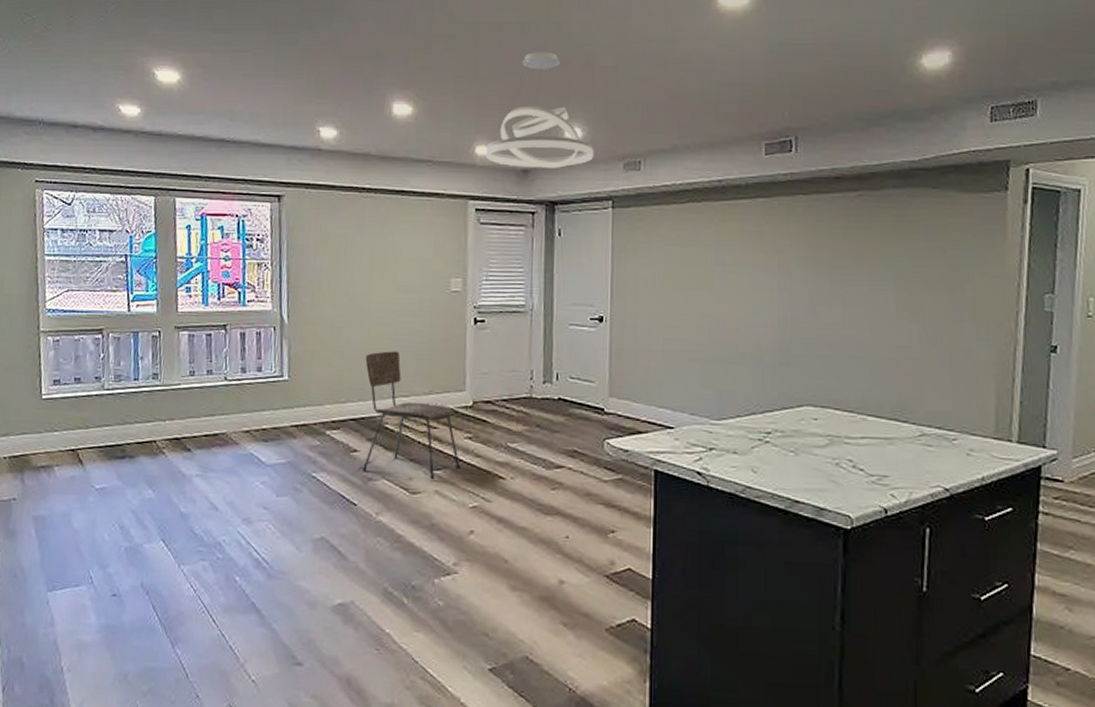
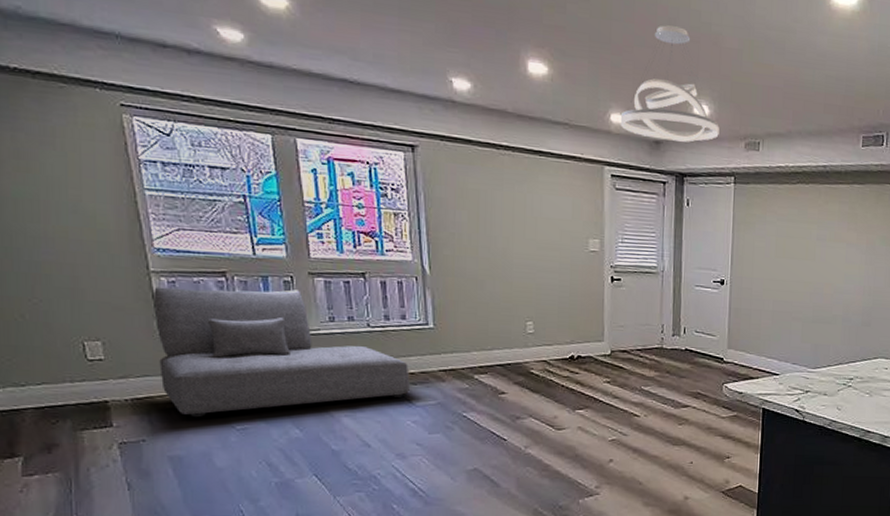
sofa: none [36,344,262,476] -> present [154,287,410,418]
dining chair: present [363,351,460,480] -> none [509,303,600,418]

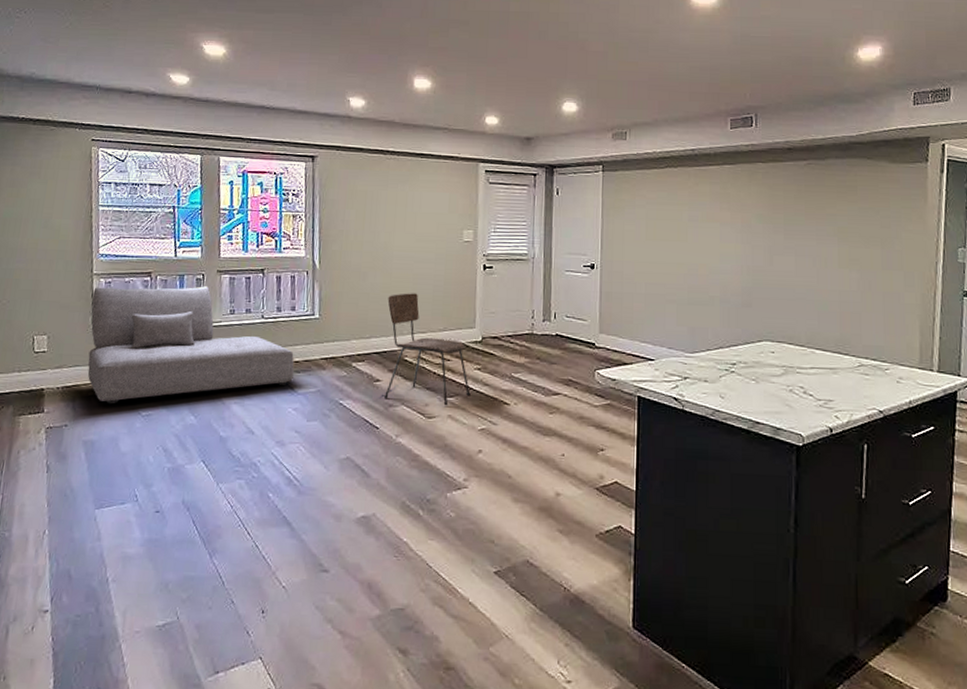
dining chair: none [509,303,600,418] -> present [384,293,471,406]
pendant light: present [620,25,720,143] -> none [494,37,587,137]

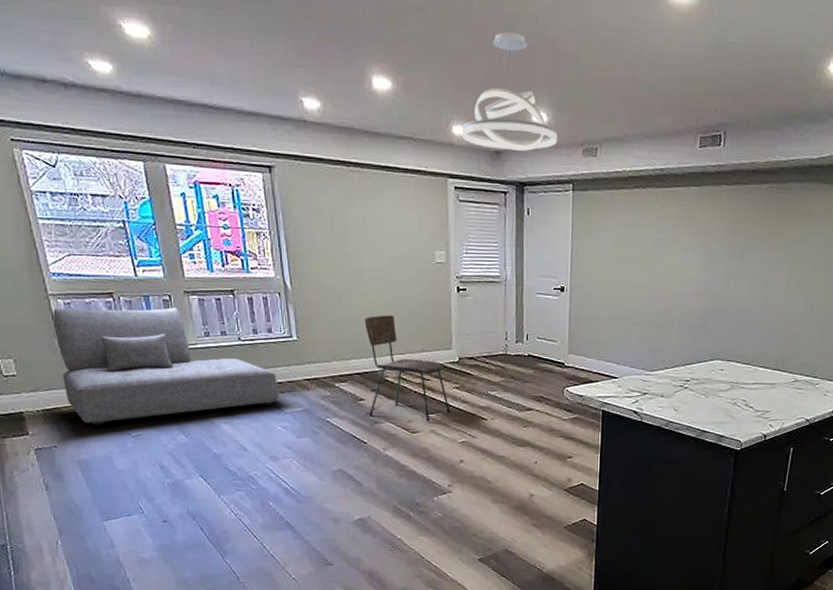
pendant light: none [494,37,587,137] -> present [461,32,558,151]

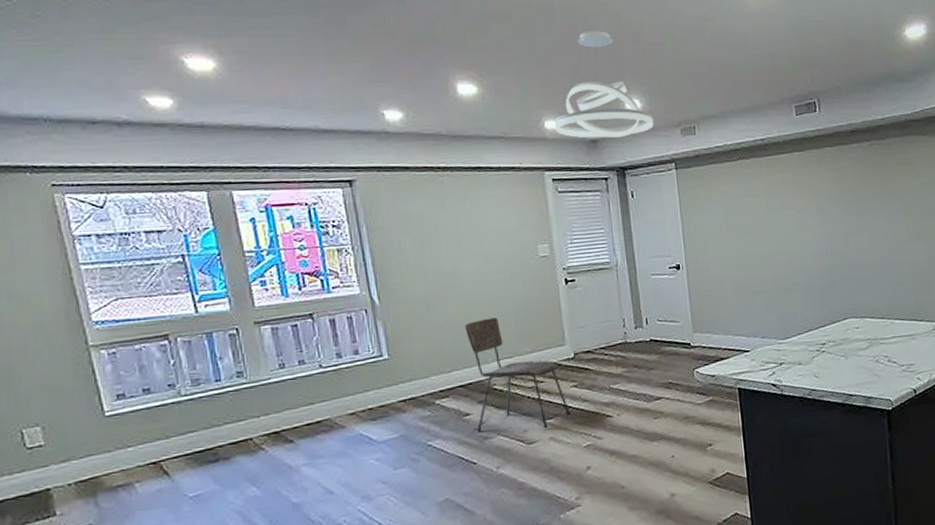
sofa: present [53,307,279,426] -> none [94,341,370,492]

